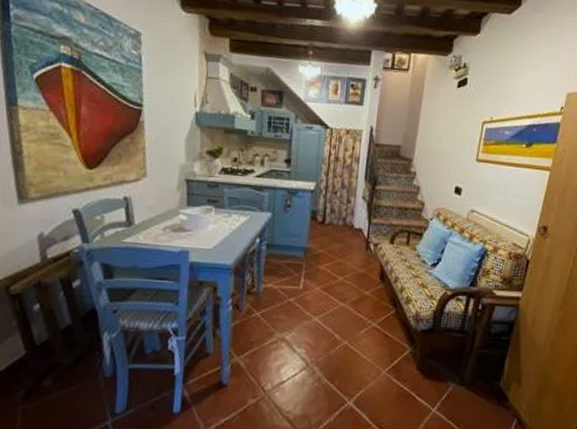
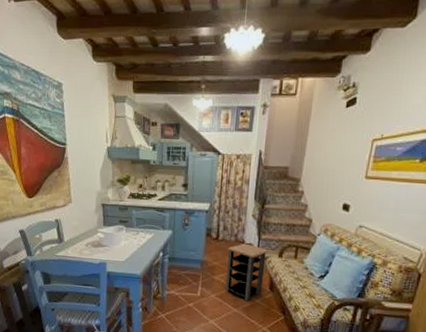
side table: none [331,228,380,294] -> present [225,243,269,302]

